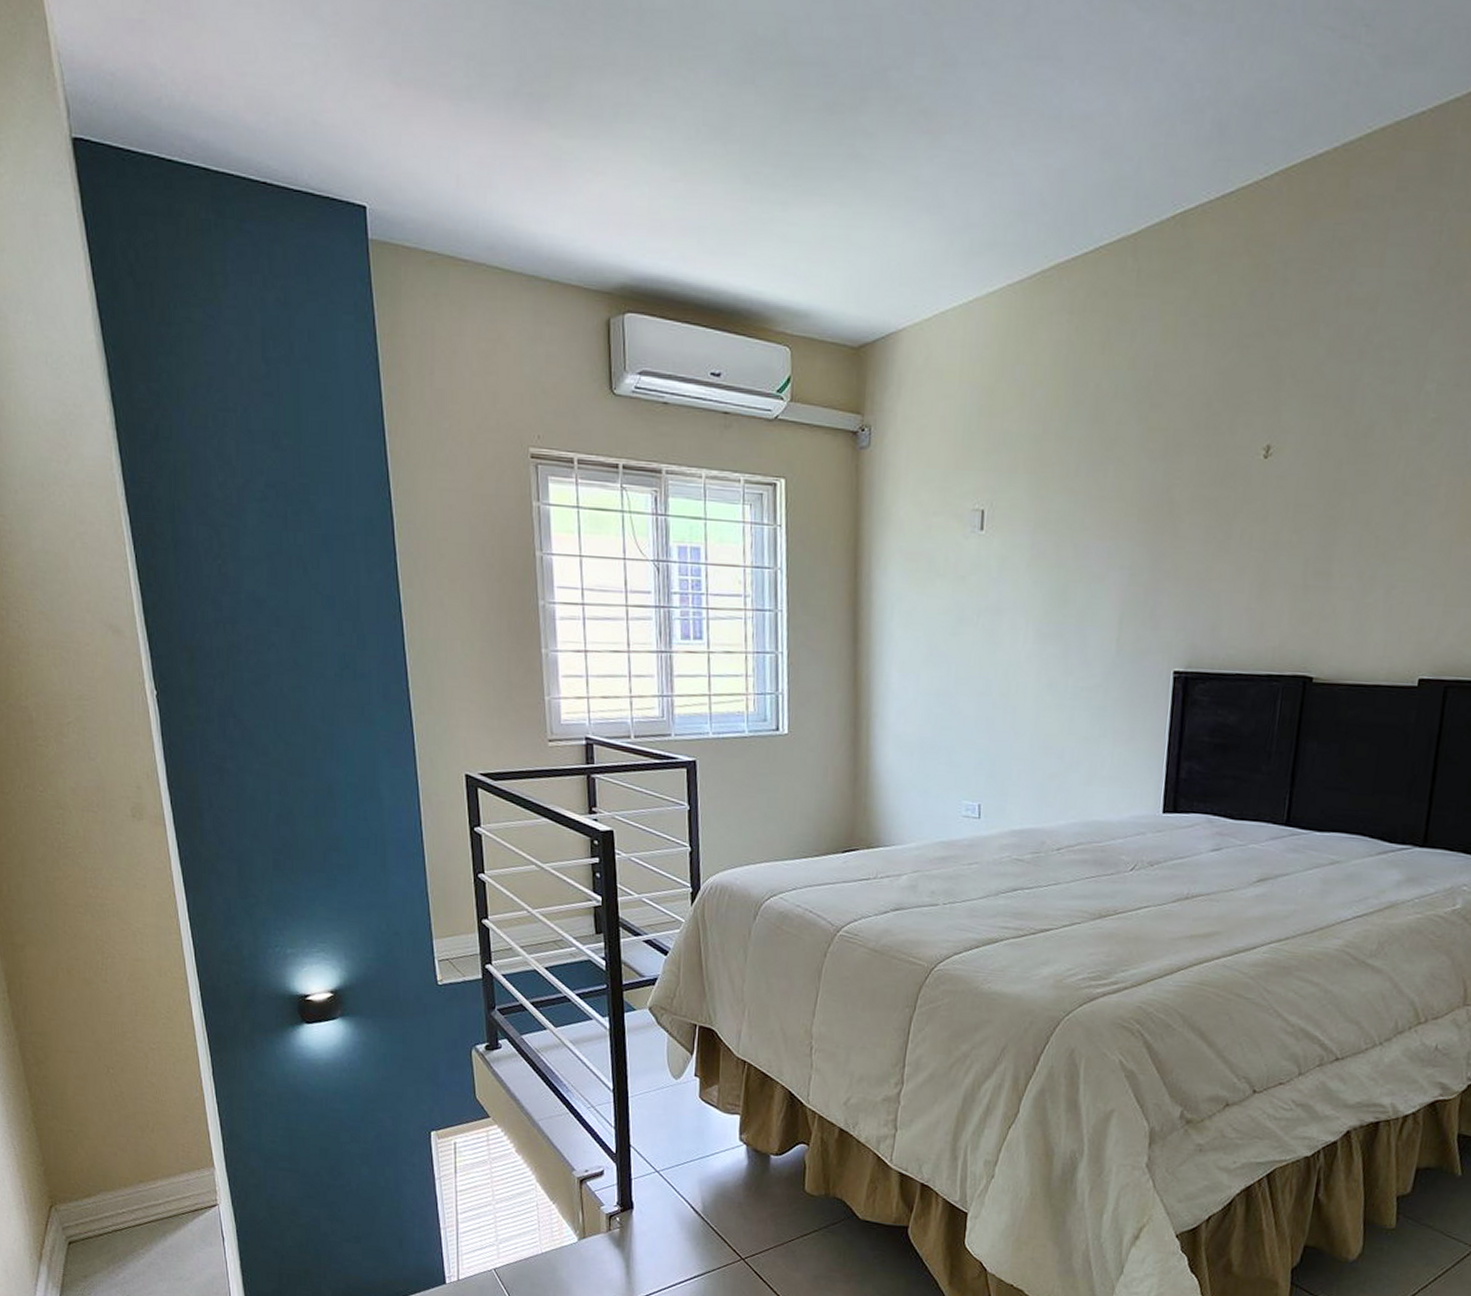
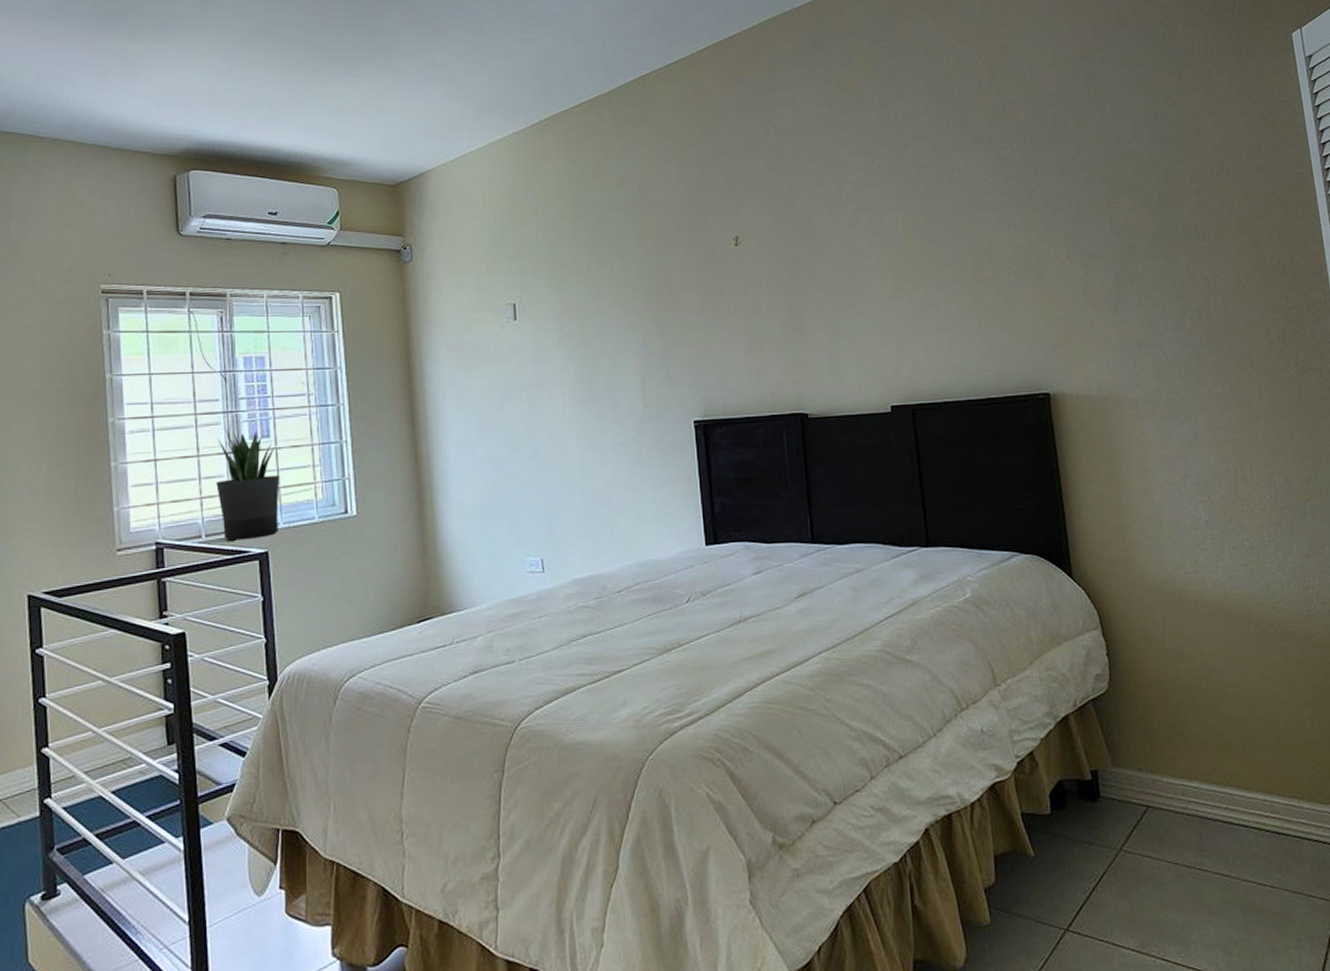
planter: none [646,626,711,747] -> present [216,429,280,541]

